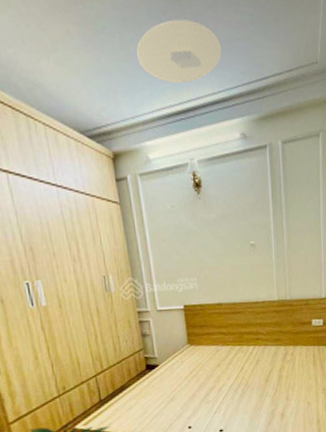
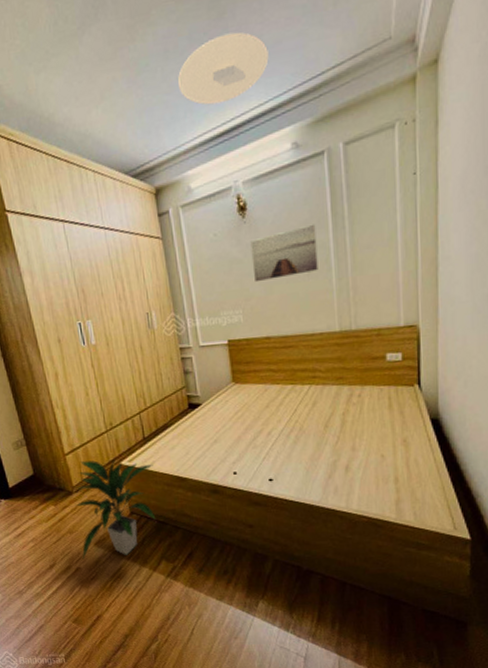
wall art: none [204,207,261,254] -> present [250,224,318,283]

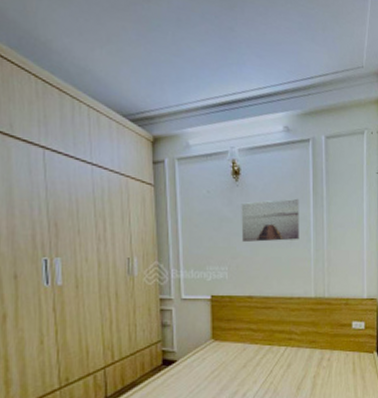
ceiling light: present [177,32,269,105] -> none [186,23,269,78]

